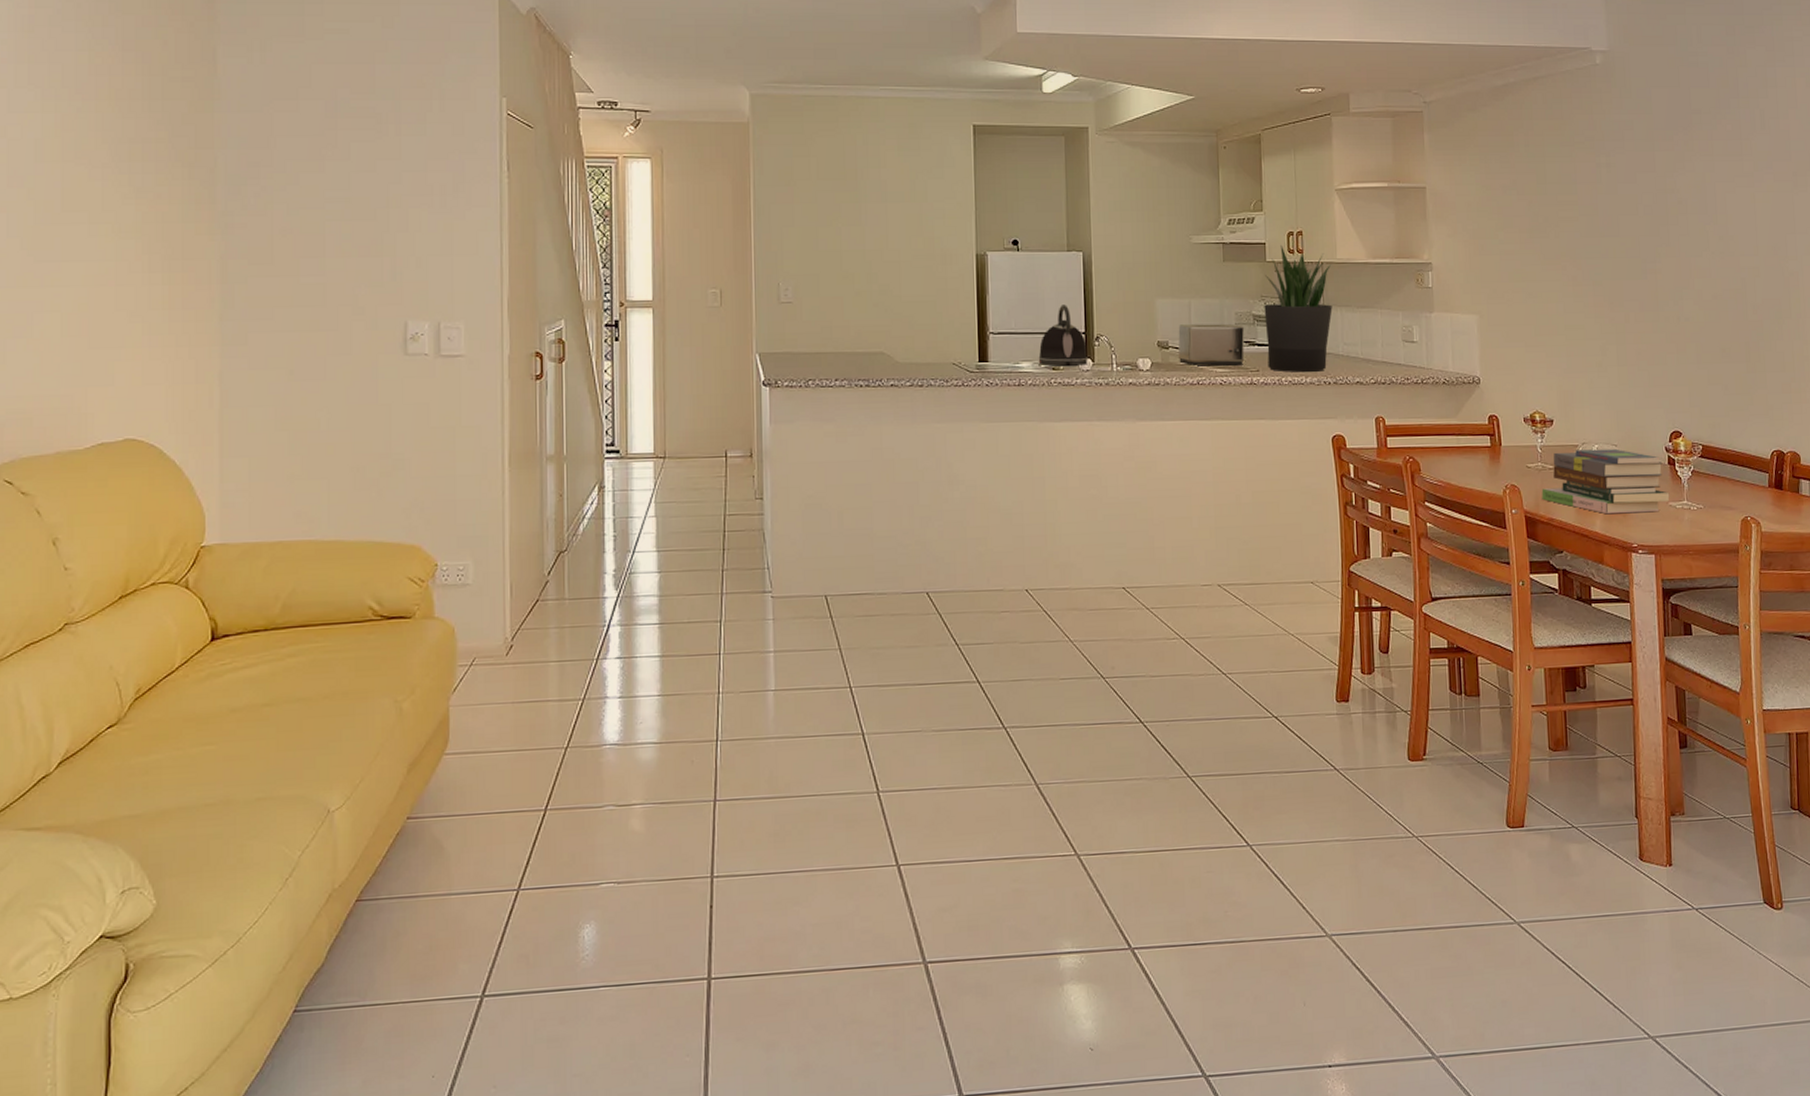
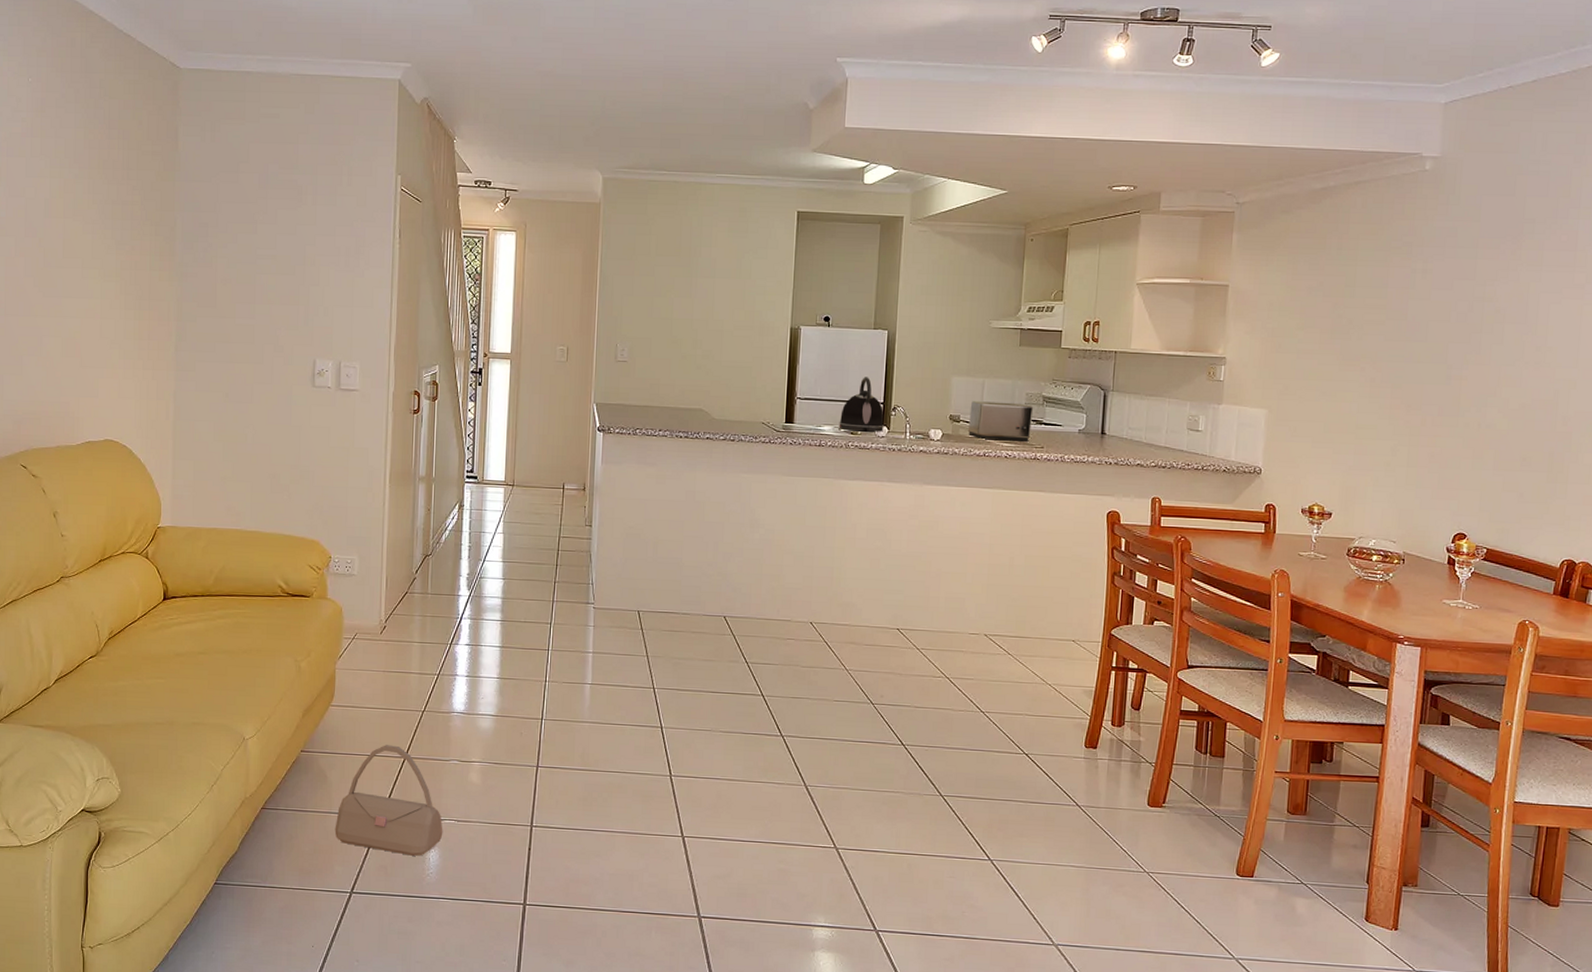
handbag: none [456,795,600,937] -> present [334,745,443,856]
planter: present [1264,245,1333,372] -> none [1052,334,1125,452]
books: present [1541,448,1670,515] -> none [1310,543,1445,608]

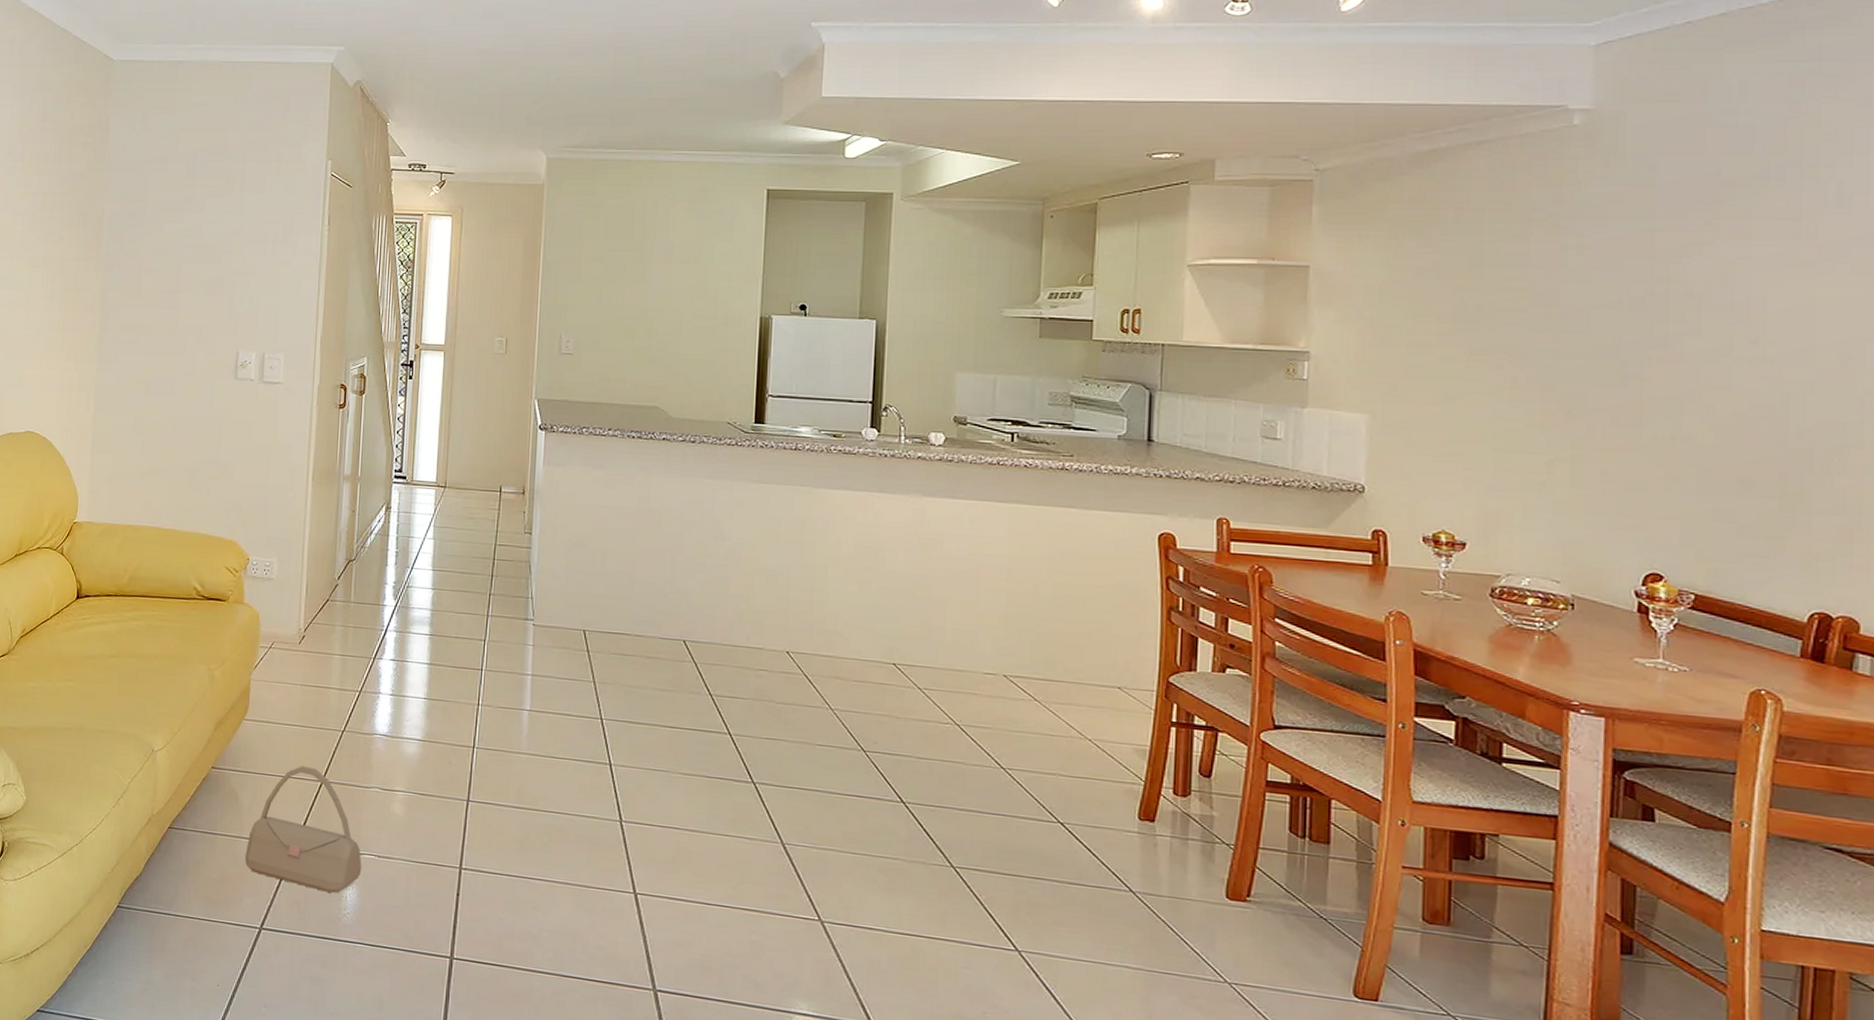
kettle: present [839,377,885,432] -> none [818,372,874,435]
toaster: present [967,401,1034,443] -> none [976,401,1060,450]

